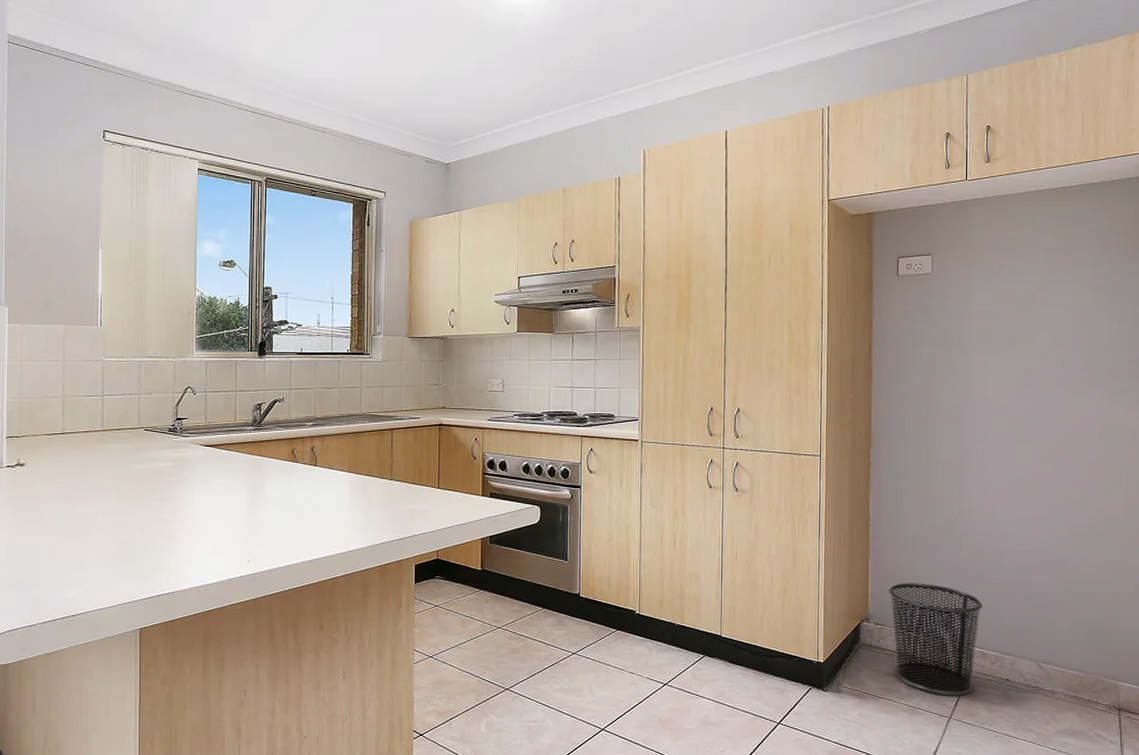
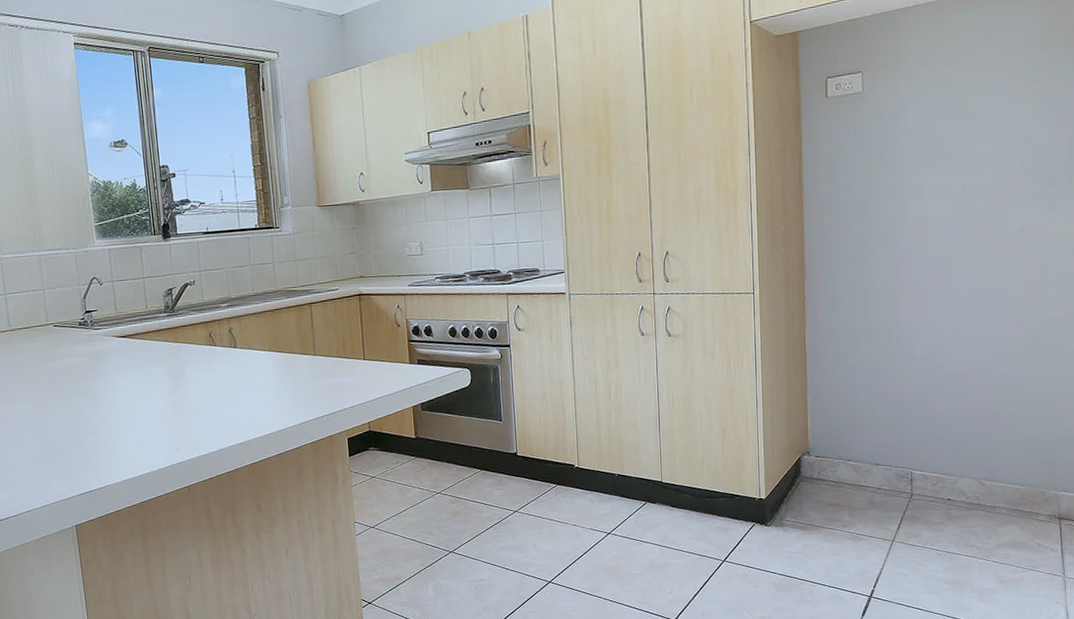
waste bin: present [888,583,982,696] -> none [828,412,923,520]

